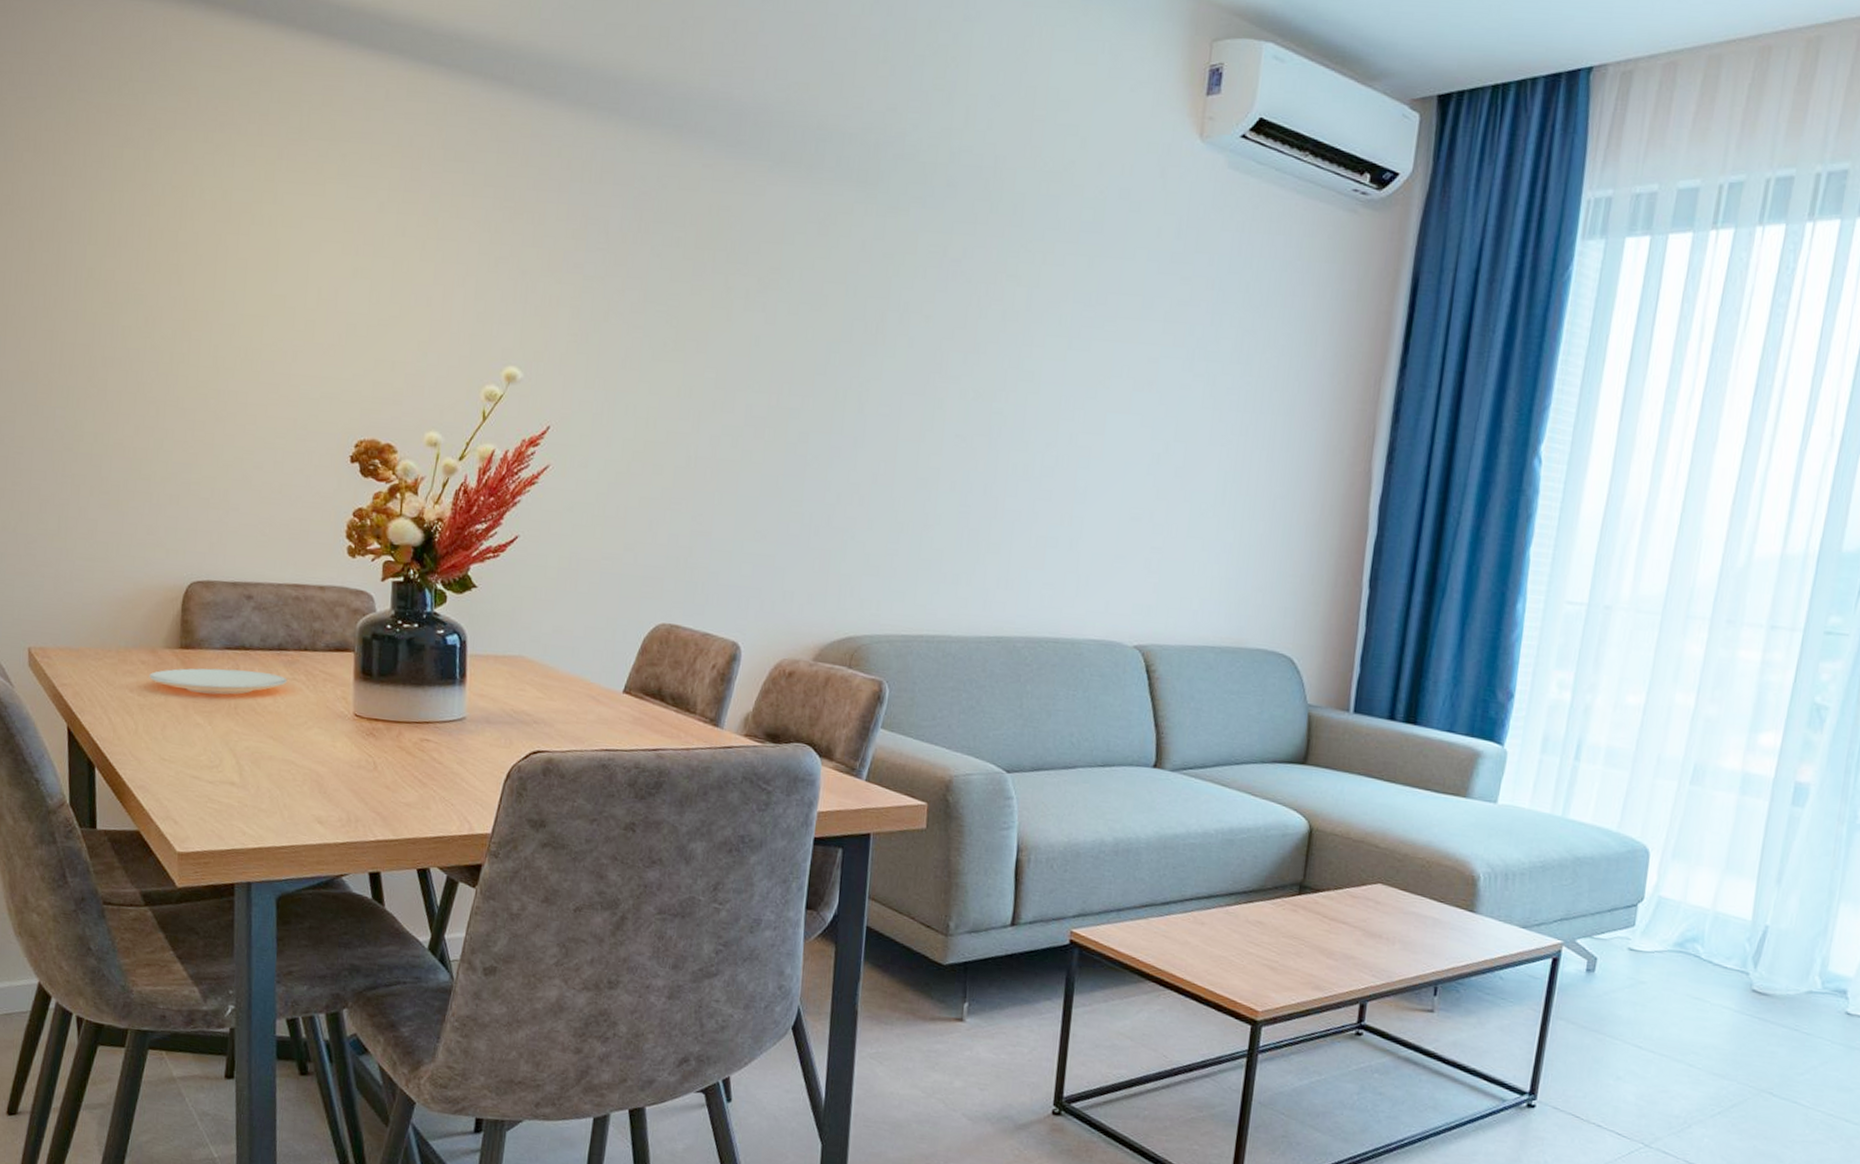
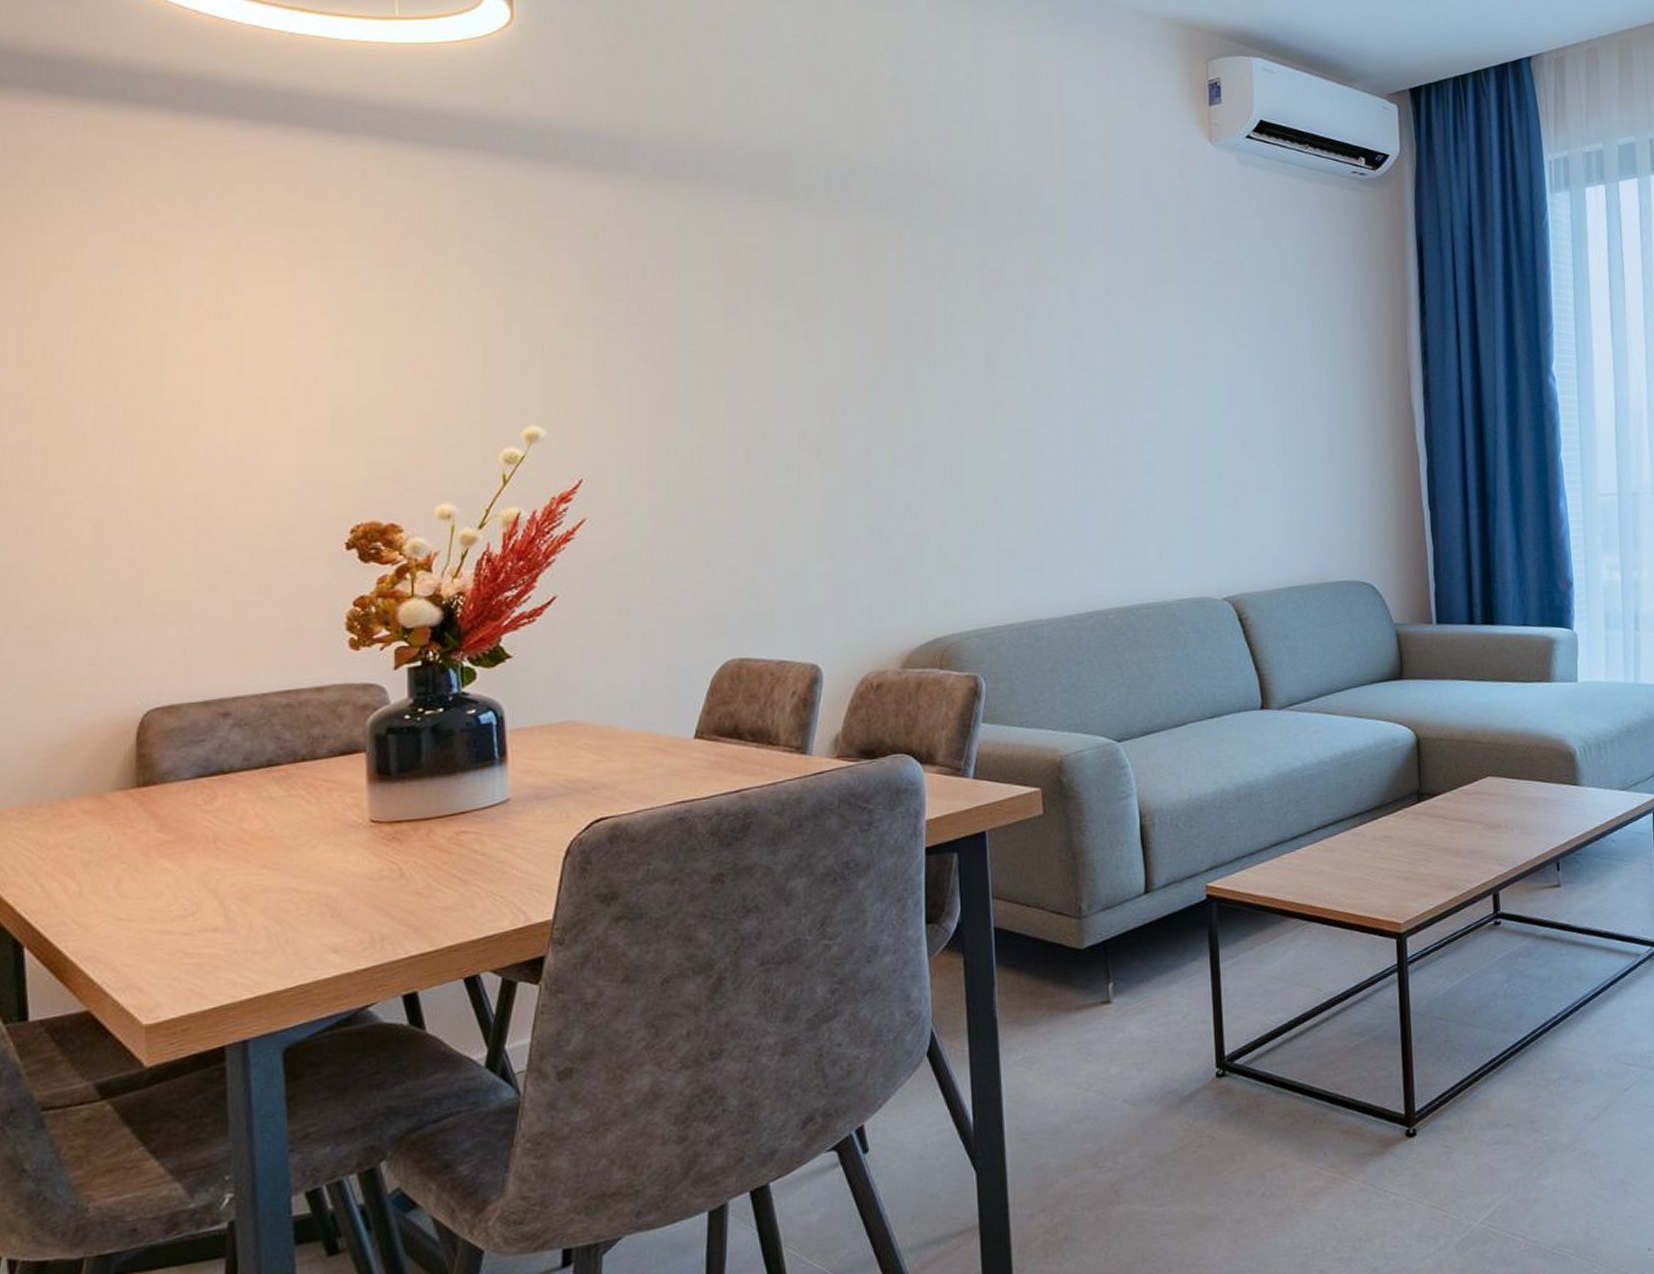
plate: present [149,668,288,695] -> none [95,794,282,834]

